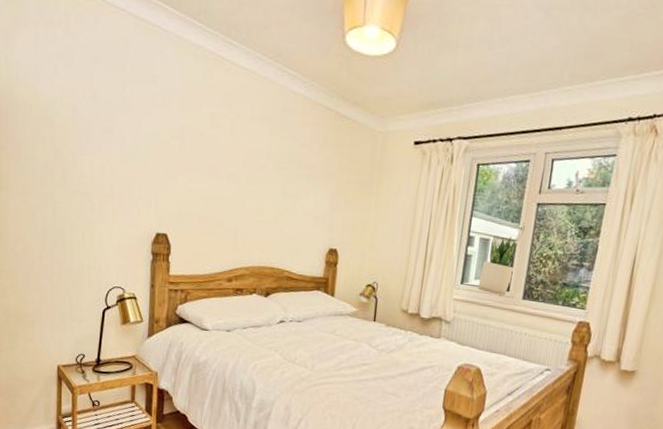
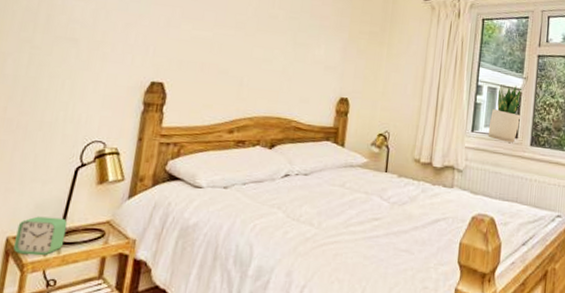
alarm clock: none [63,349,102,381] -> present [13,216,68,255]

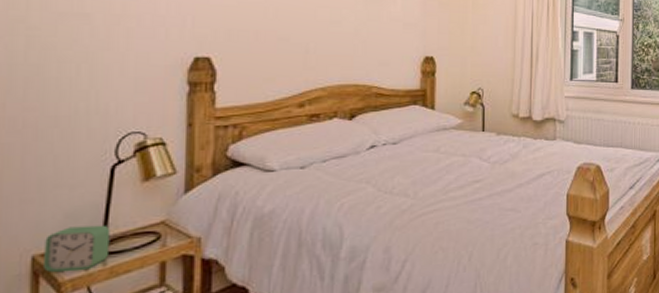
planter: present [488,85,523,143] -> none [587,28,620,88]

